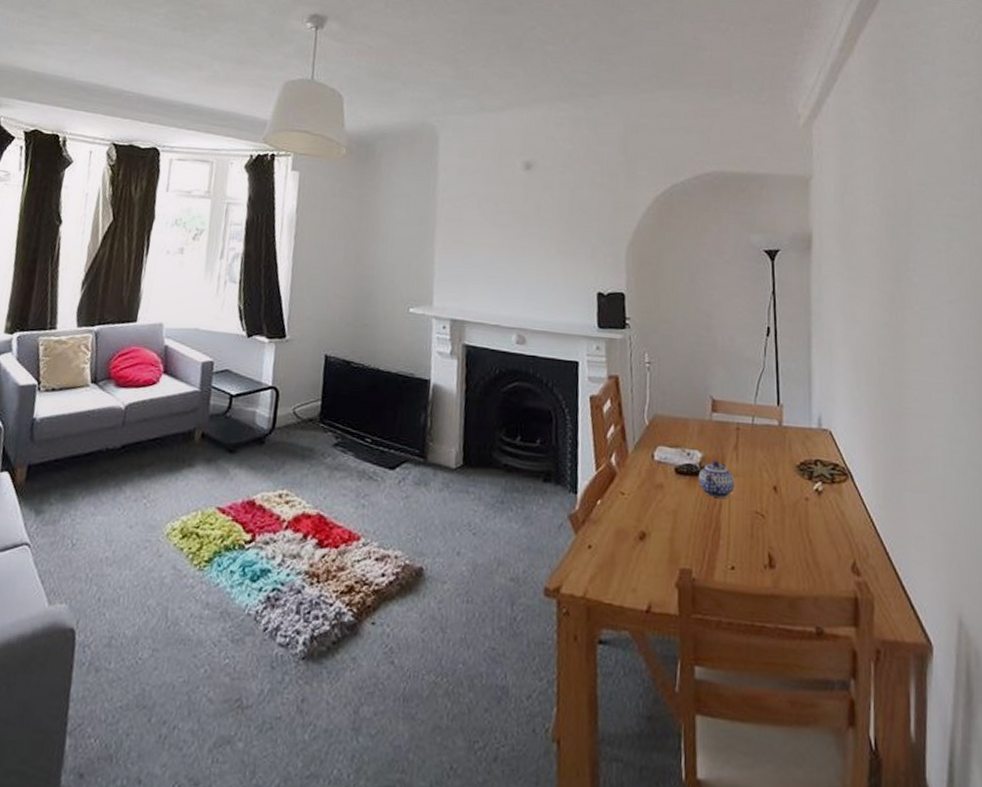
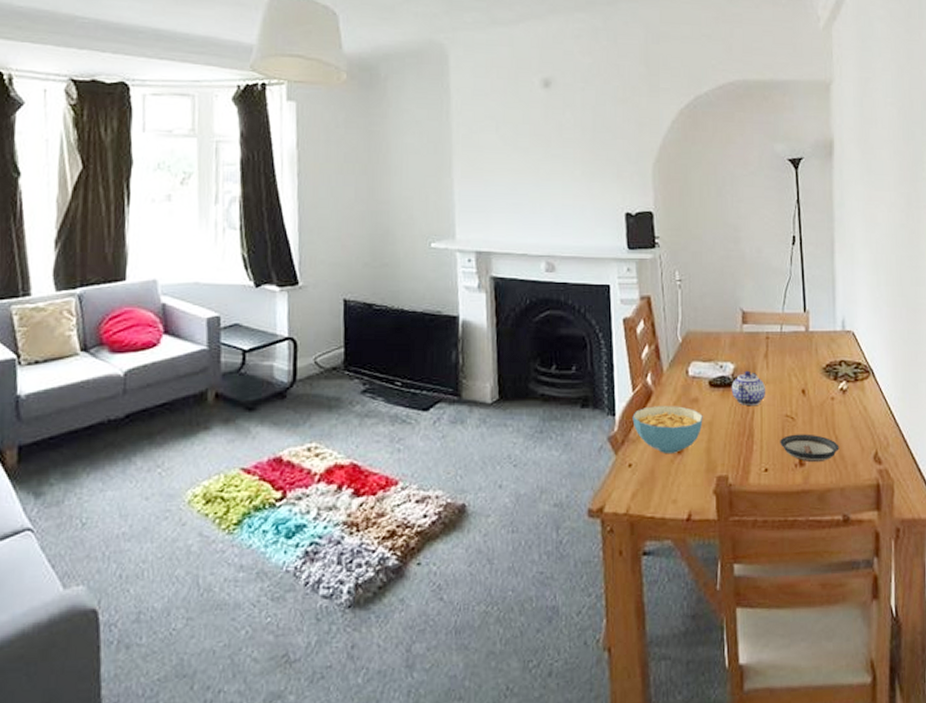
cereal bowl: none [594,487,668,539] -> present [632,406,703,453]
saucer: none [748,532,813,567] -> present [780,434,839,463]

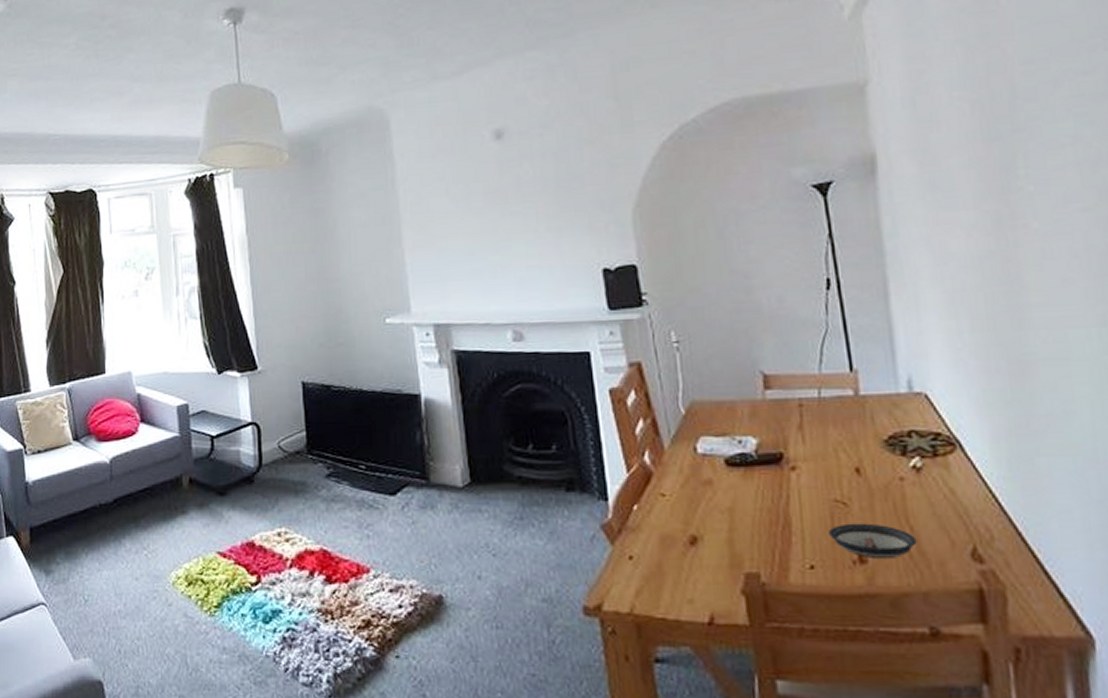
cereal bowl: present [632,406,703,453] -> none [629,489,721,544]
teapot: present [731,370,766,405] -> none [755,445,804,488]

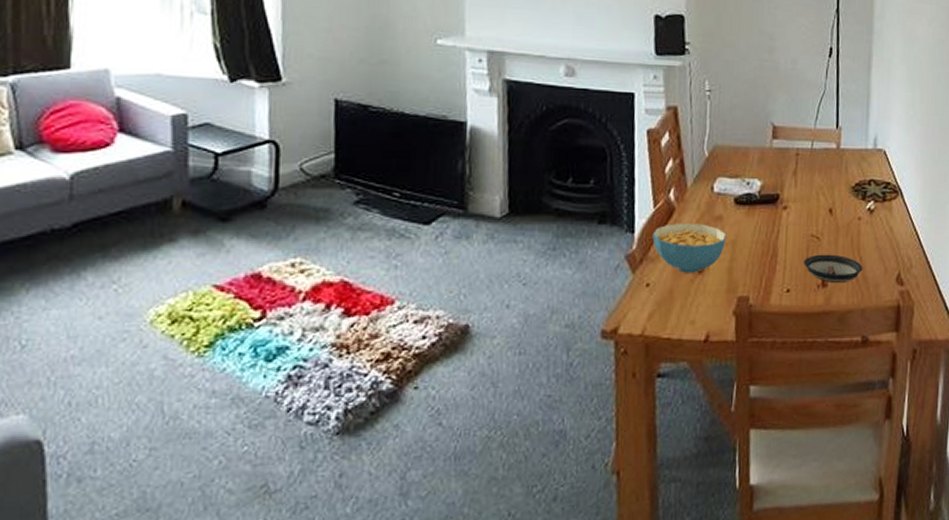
cereal bowl: none [629,489,721,544] -> present [652,223,727,273]

